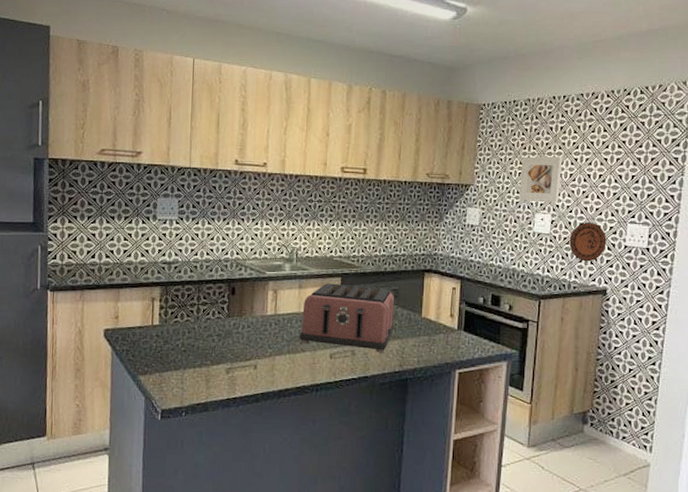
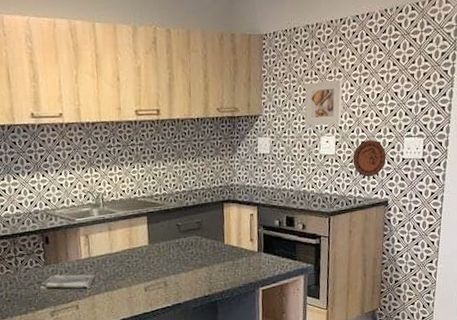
dish towel: none [218,329,279,350] -> present [39,274,96,292]
toaster: present [299,283,395,354] -> none [114,222,201,282]

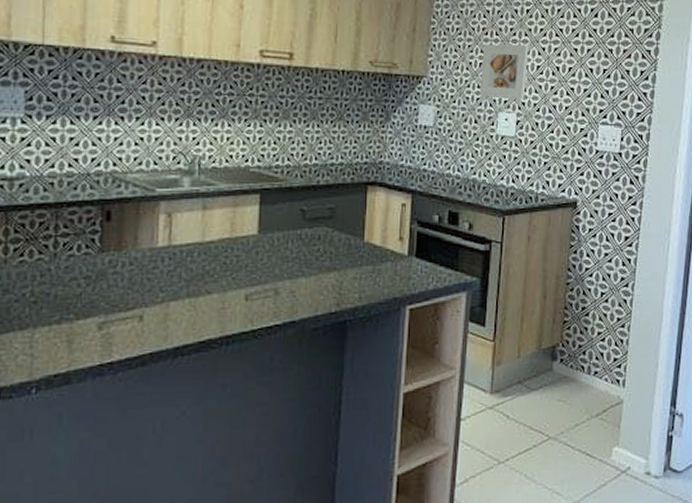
dish towel: present [39,274,96,292] -> none [86,267,175,295]
decorative plate: present [353,140,386,177] -> none [536,123,577,170]

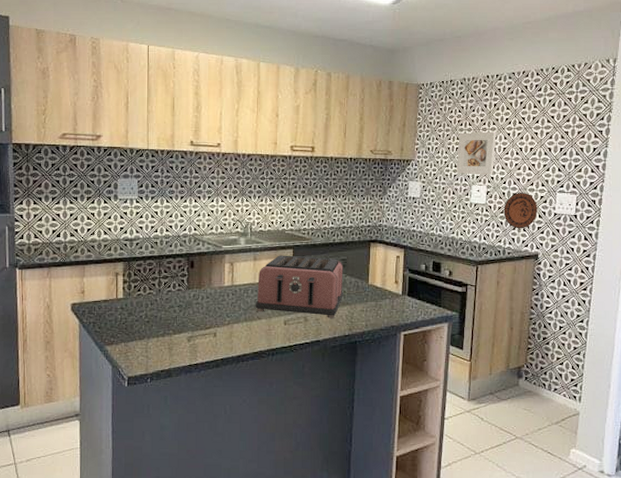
toaster: none [203,202,330,291] -> present [255,255,343,319]
decorative plate: none [536,123,577,170] -> present [503,193,538,229]

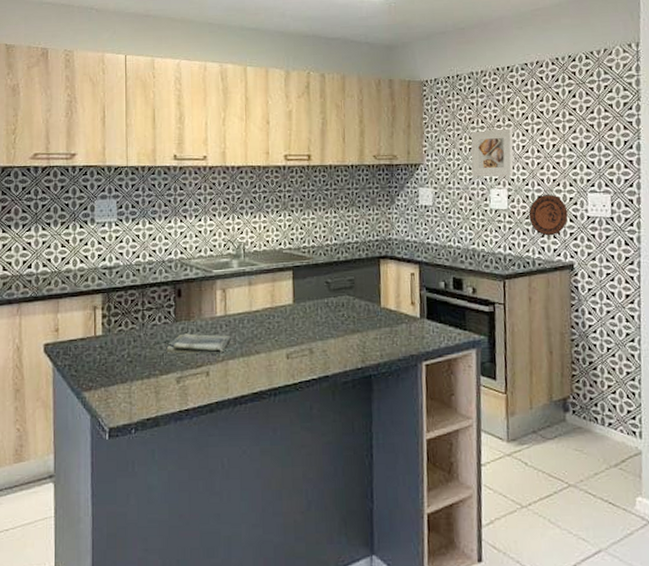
dish towel: none [179,300,236,319] -> present [166,333,231,355]
toaster: present [255,255,343,319] -> none [252,277,353,350]

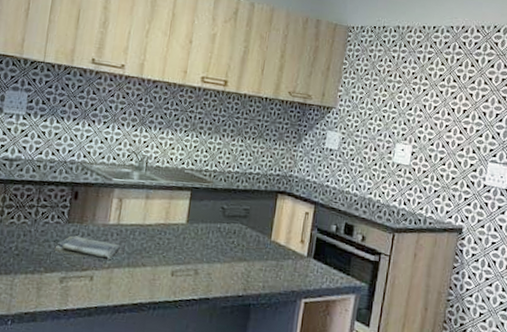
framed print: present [470,128,514,177] -> none [380,84,428,134]
decorative plate: present [528,195,568,236] -> none [428,157,466,198]

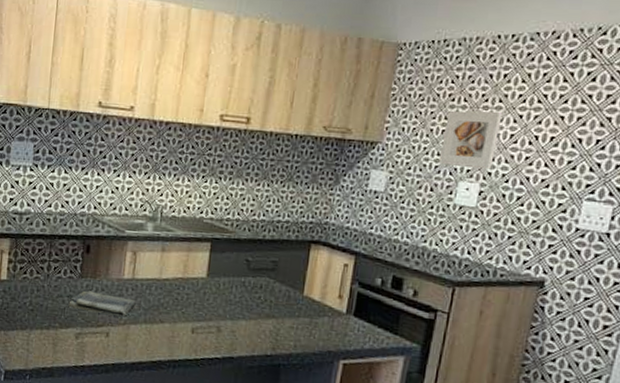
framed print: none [380,84,428,134] -> present [438,110,503,170]

